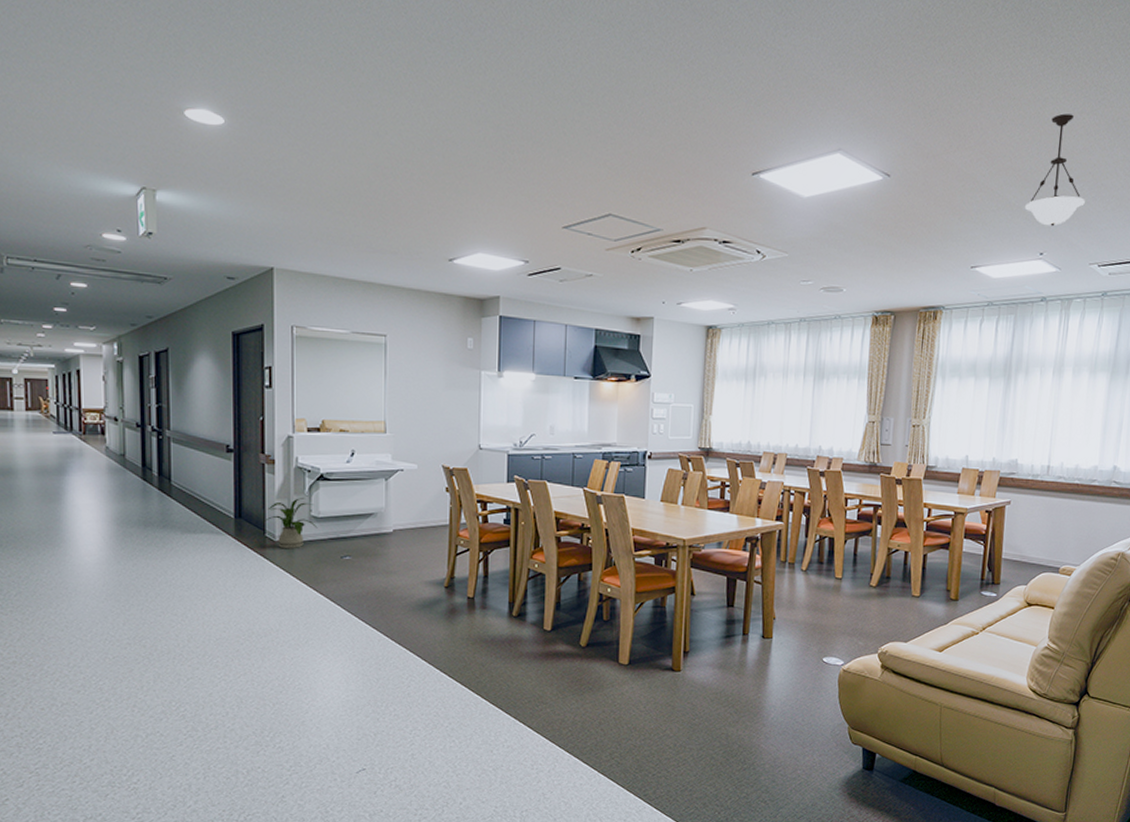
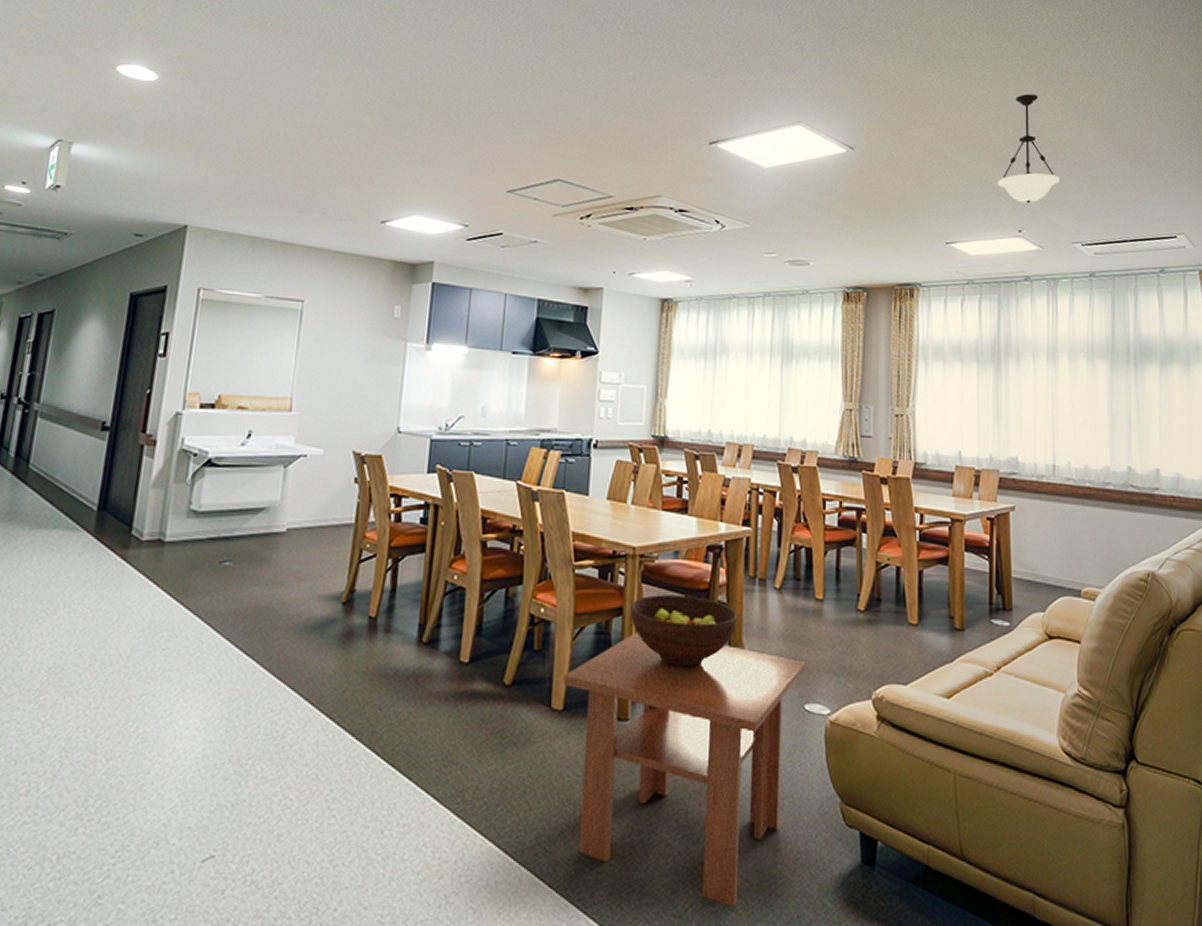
house plant: present [263,498,318,549] -> none [131,487,196,551]
coffee table: none [627,606,824,799] -> present [563,632,805,907]
fruit bowl: none [681,577,770,632] -> present [629,595,738,668]

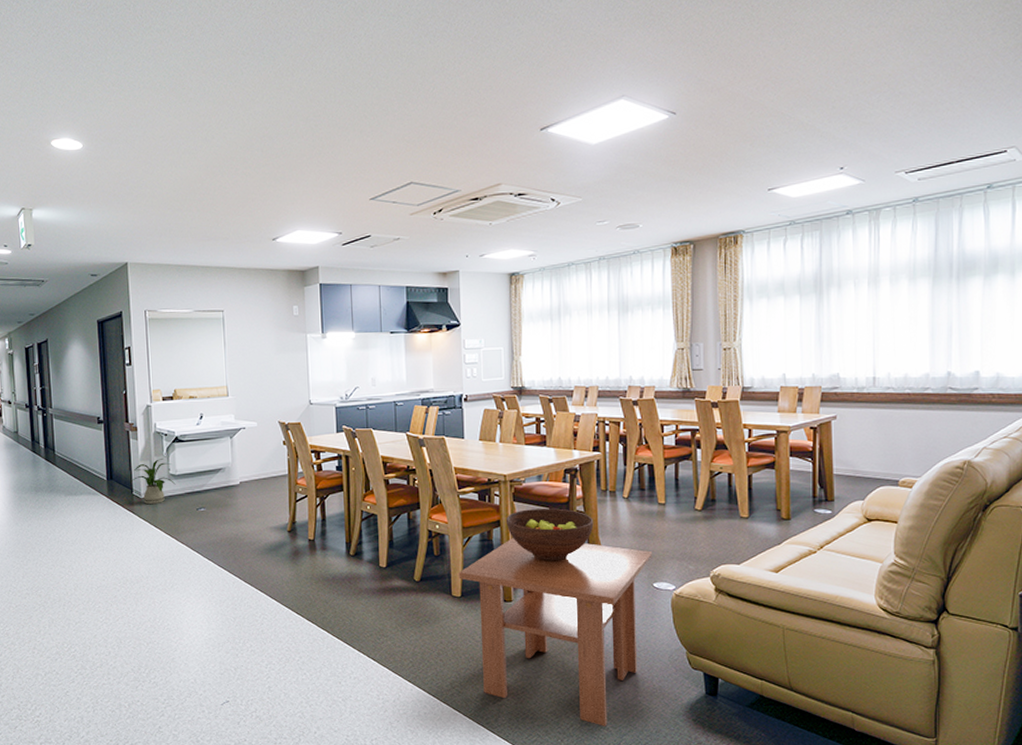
house plant: none [131,487,196,551] -> present [130,459,176,505]
pendant light: present [998,94,1060,204] -> none [819,29,883,141]

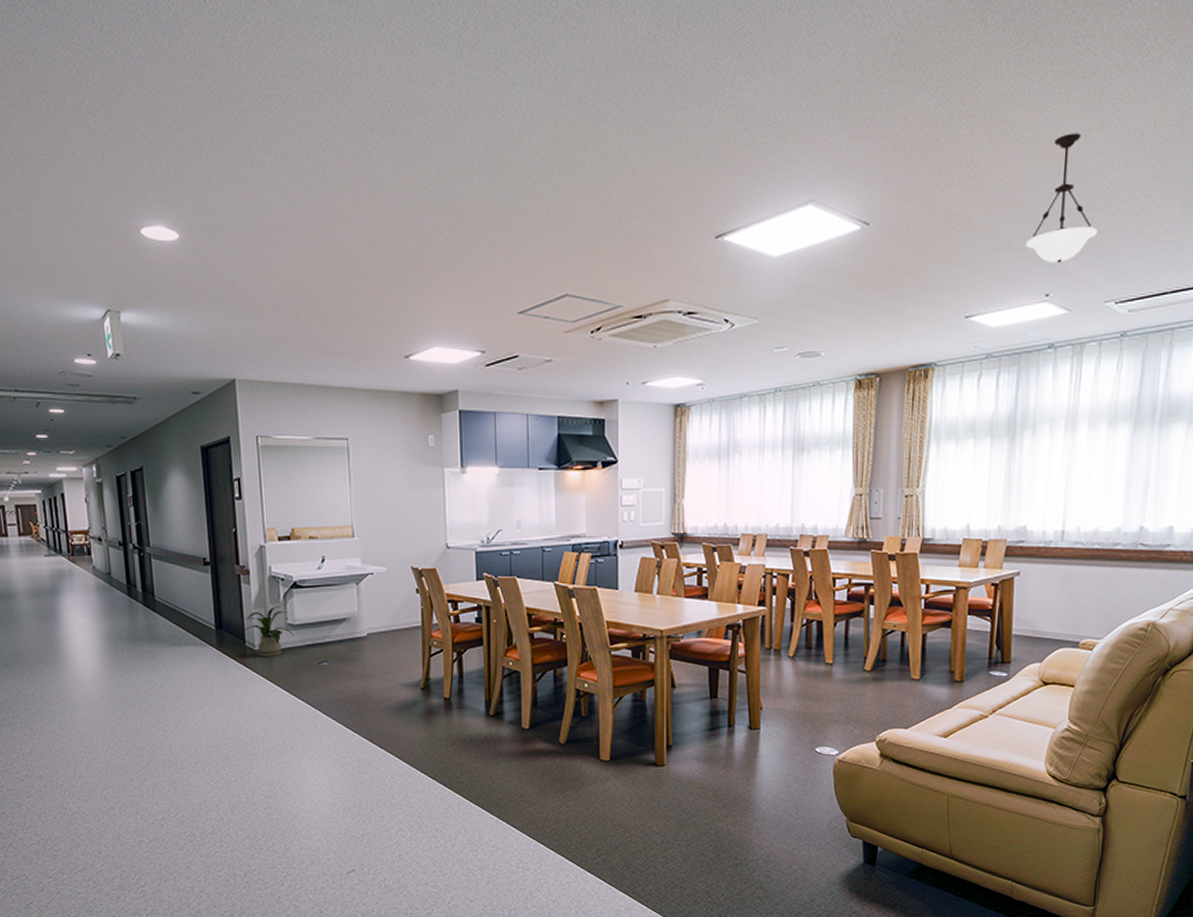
coffee table: present [459,538,652,726] -> none [608,698,816,896]
fruit bowl: present [505,508,594,561] -> none [660,667,756,724]
pendant light: none [819,29,883,141] -> present [1026,133,1097,263]

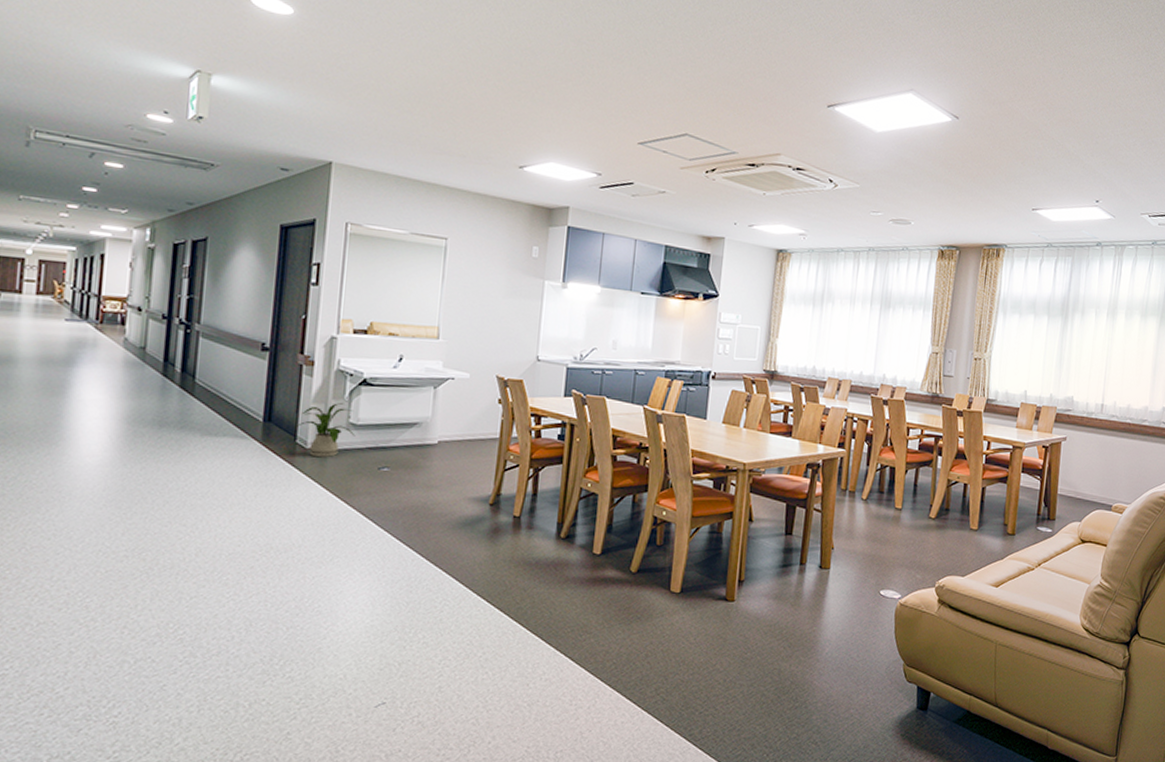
pendant light: present [1026,133,1097,263] -> none [1083,74,1137,177]

